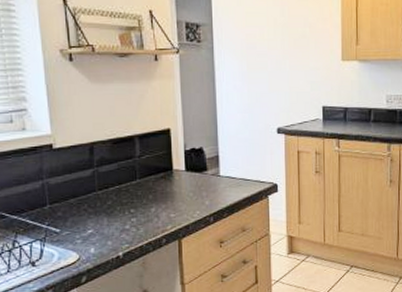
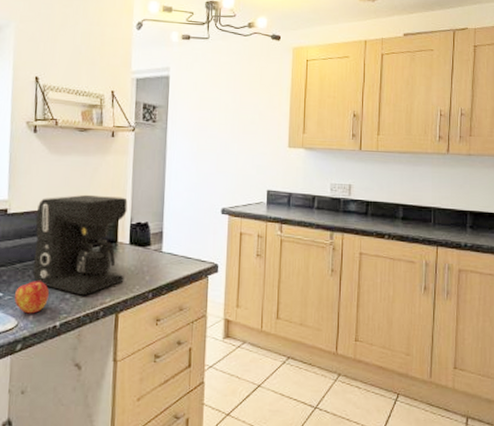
apple: none [73,214,109,247] -> present [15,281,50,314]
coffee maker: none [83,123,184,225] -> present [32,194,128,296]

